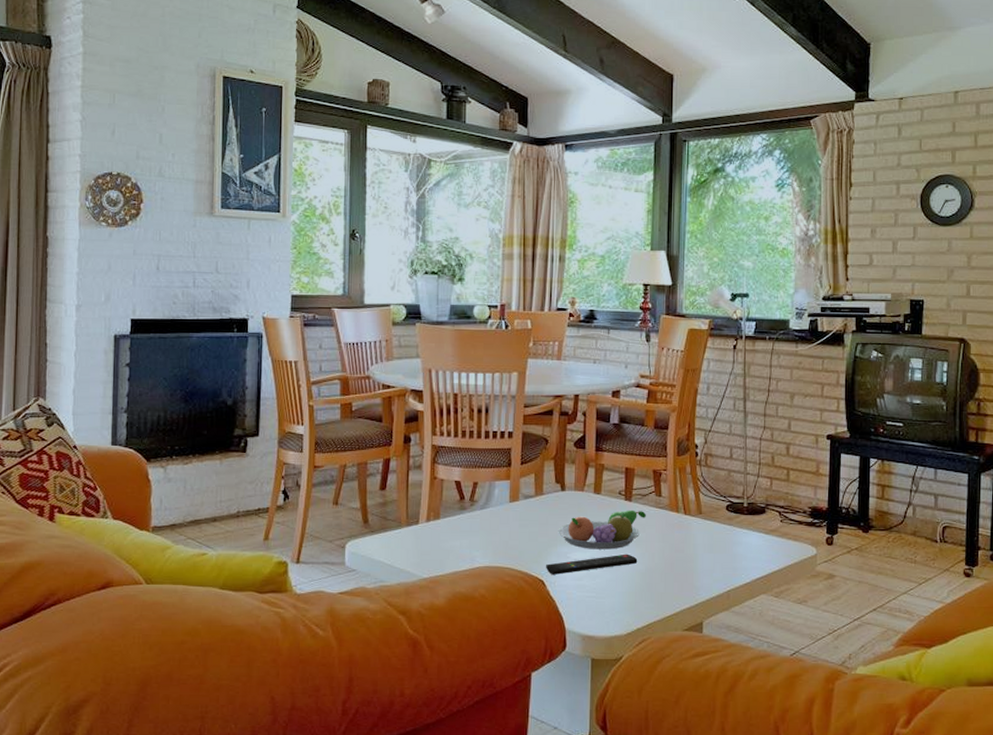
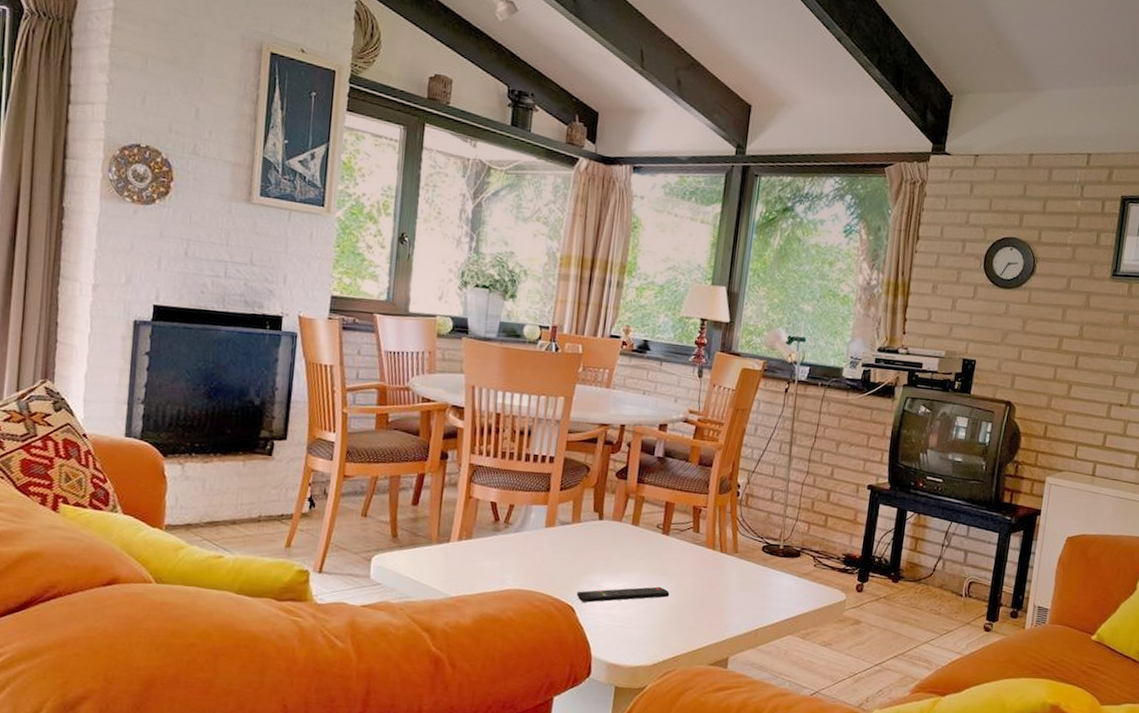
fruit bowl: present [558,509,646,550] -> none [592,543,682,582]

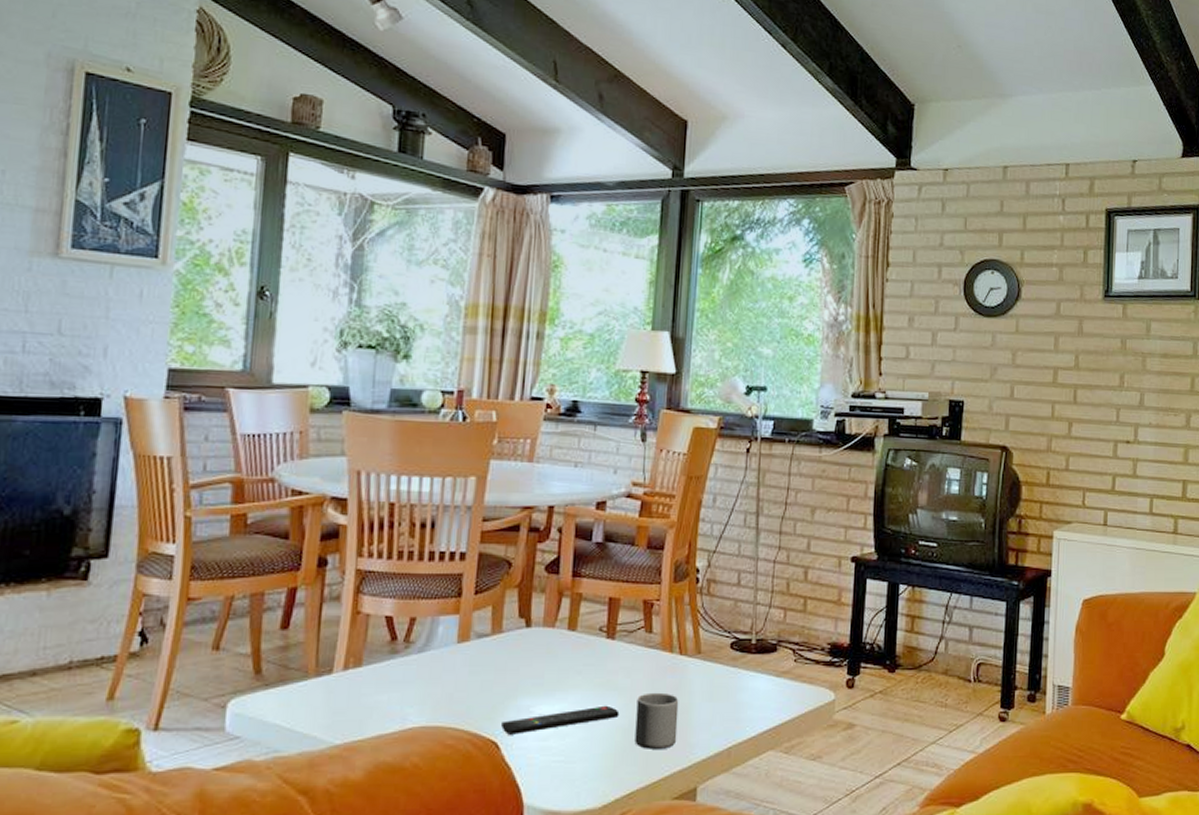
mug: none [681,580,718,625] -> present [635,692,679,749]

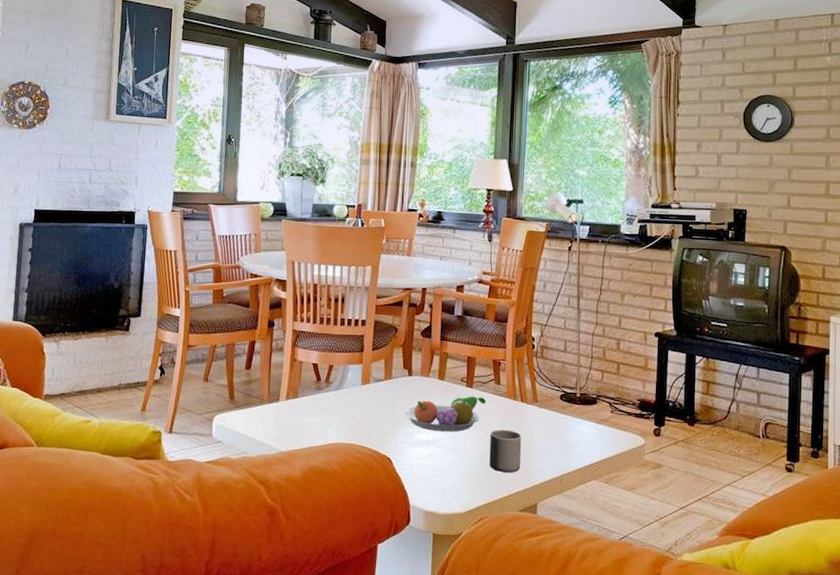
remote control: present [501,705,620,735] -> none [393,436,478,454]
fruit bowl: none [519,650,632,701] -> present [405,395,486,432]

